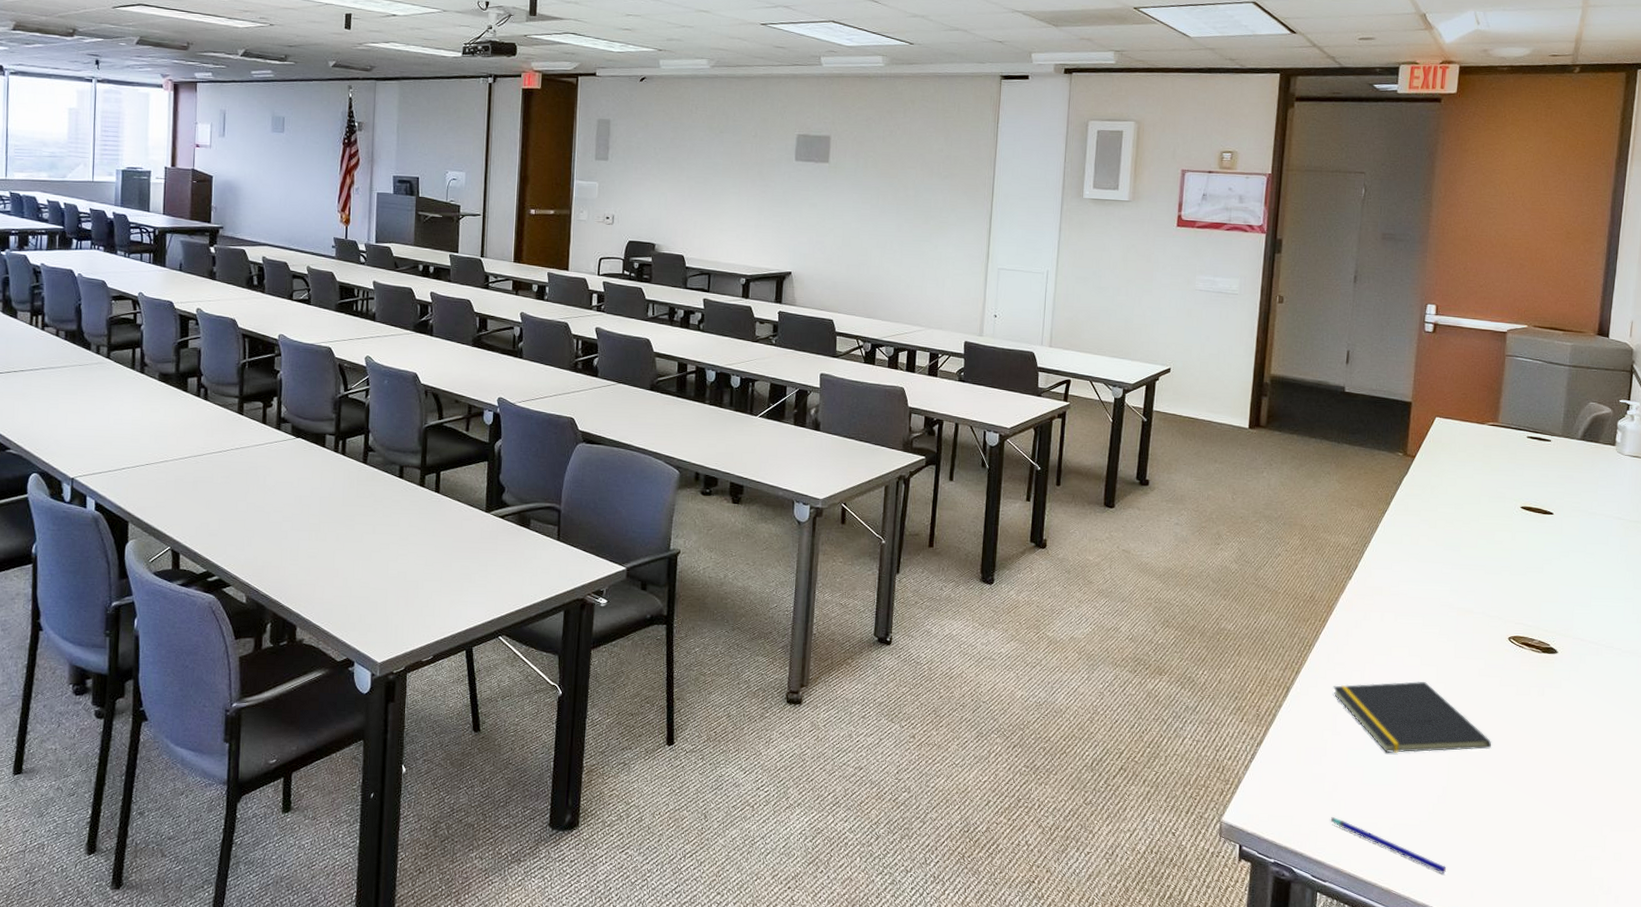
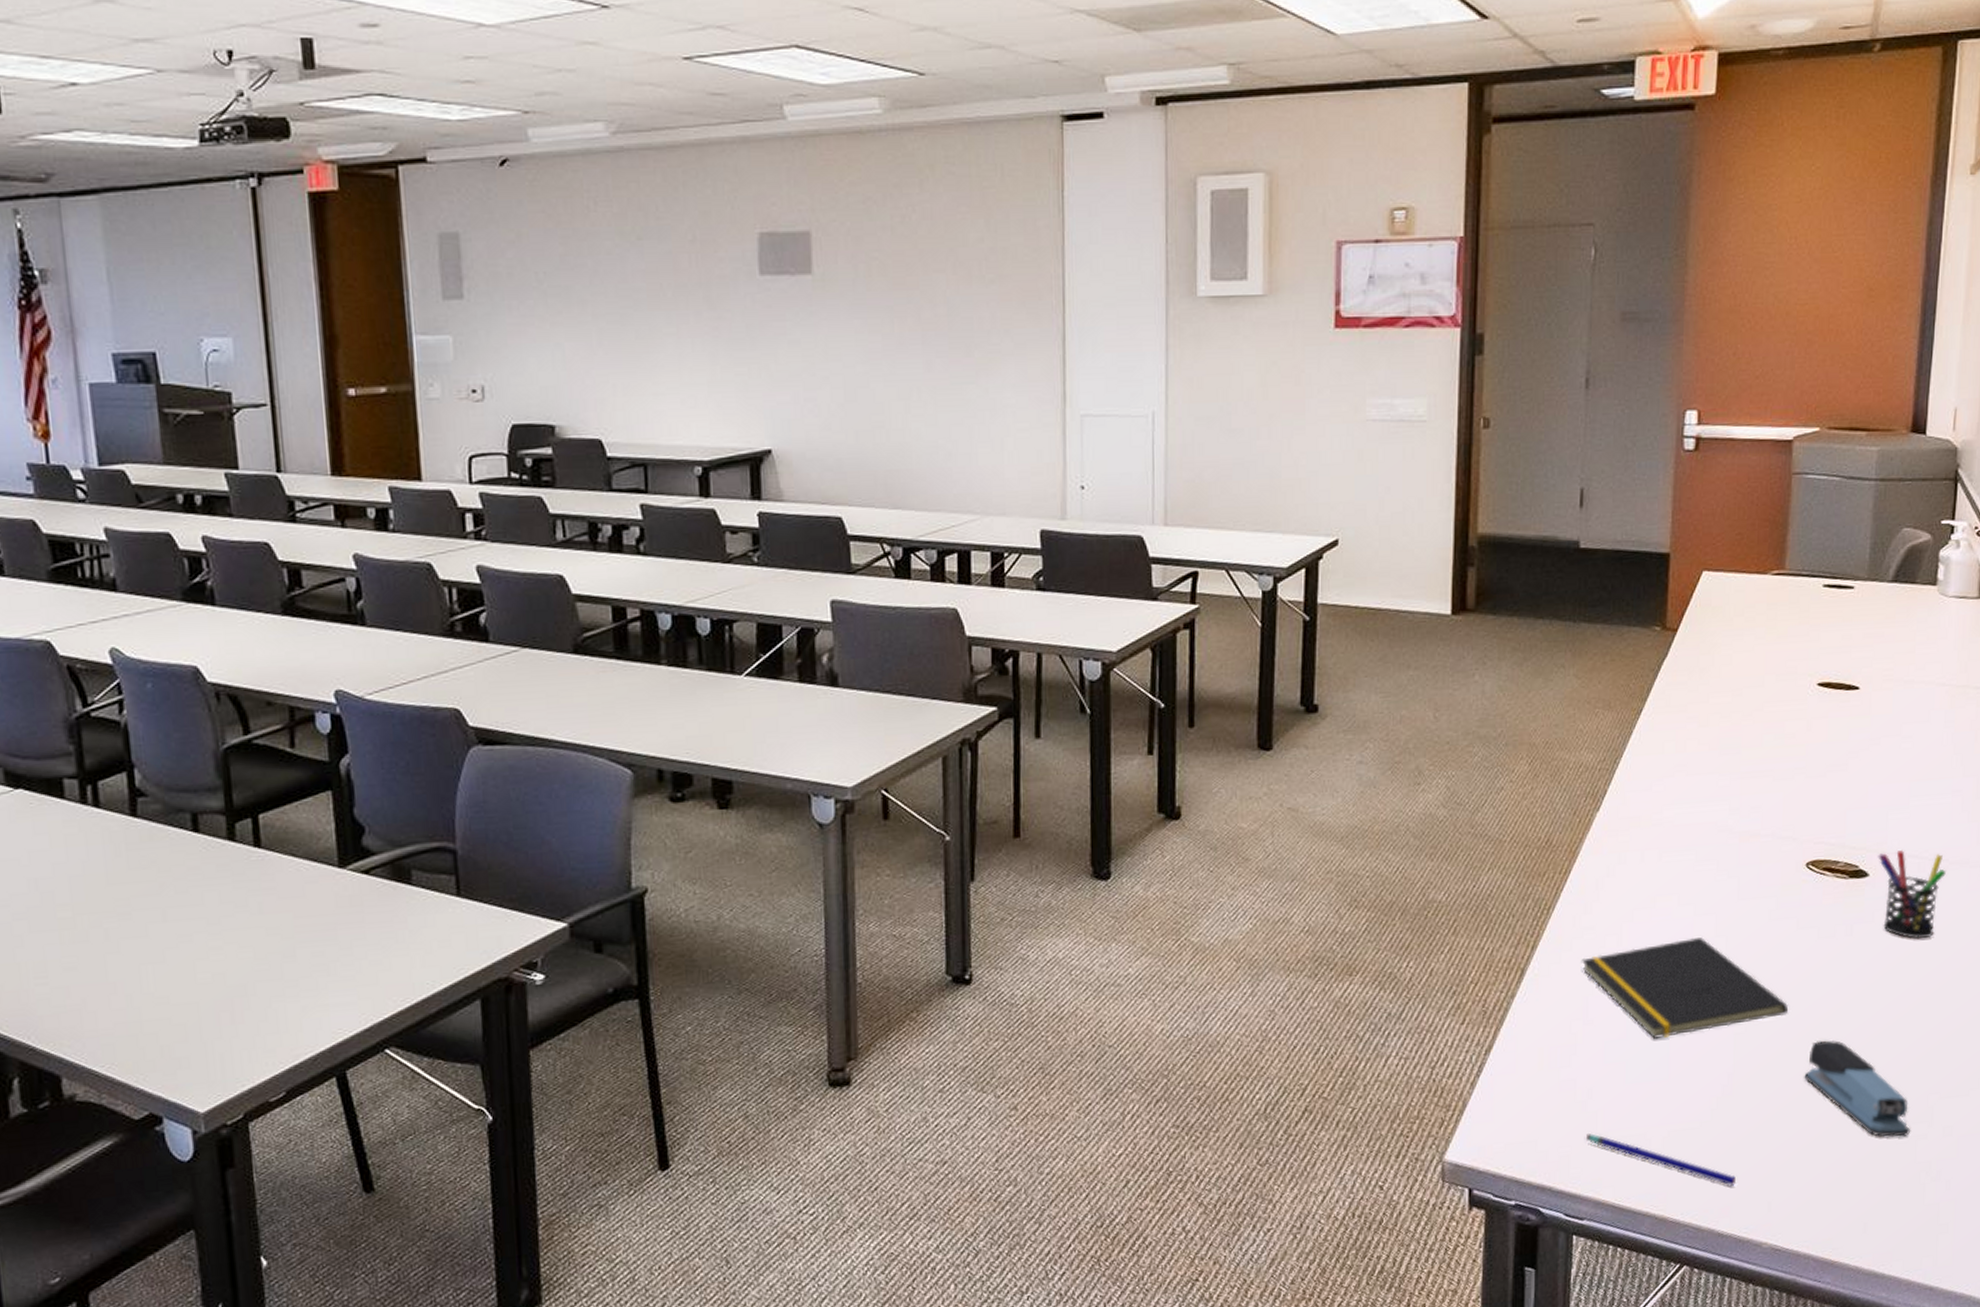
stapler: none [1502,772,1588,856] -> present [1804,1040,1911,1138]
pen holder: none [1565,637,1619,705] -> present [1878,850,1946,939]

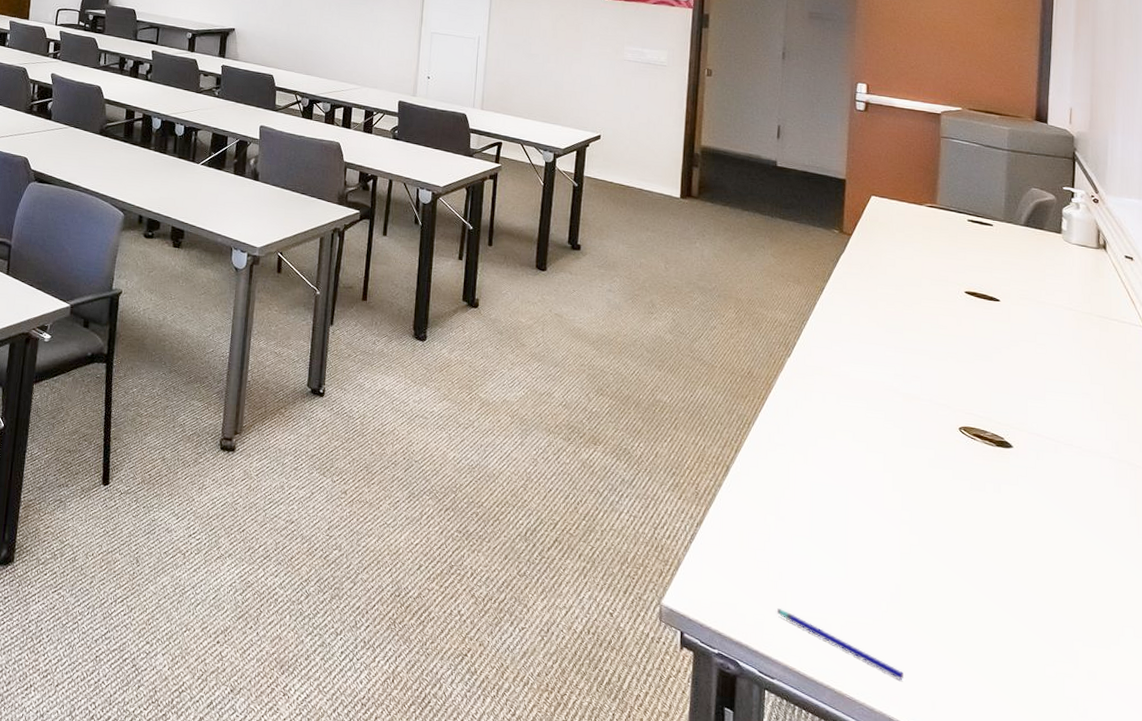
notepad: present [1581,937,1789,1039] -> none [774,467,947,547]
stapler: present [1804,1040,1911,1138] -> none [961,573,1059,672]
pen holder: present [1878,850,1946,939] -> none [1020,431,1080,507]

